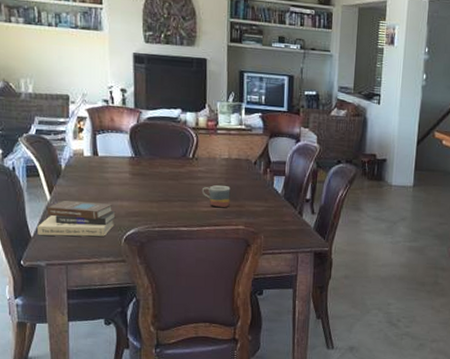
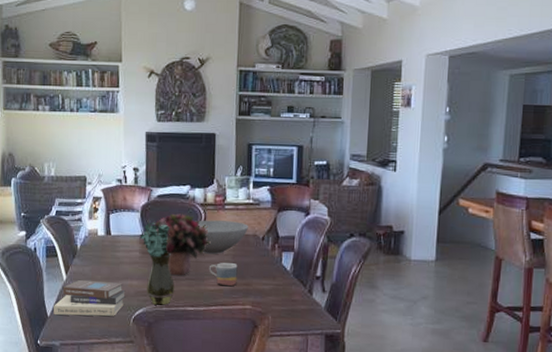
vase: none [130,141,168,226] -> present [140,219,175,305]
bouquet: none [144,135,203,197] -> present [154,212,211,275]
bowl: none [187,143,241,178] -> present [195,220,248,255]

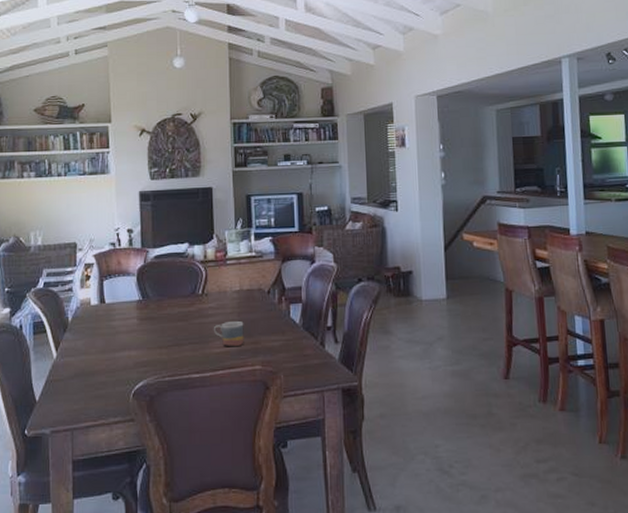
books: present [53,279,126,316] -> none [43,355,123,399]
vase: present [140,219,175,305] -> none [138,282,178,375]
bouquet: present [154,212,211,275] -> none [152,272,214,340]
bowl: present [195,220,248,255] -> none [195,276,252,315]

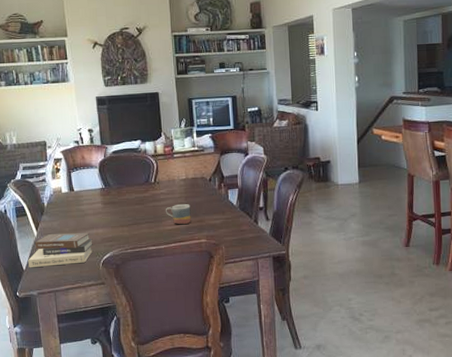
books: none [43,355,123,399] -> present [28,233,93,268]

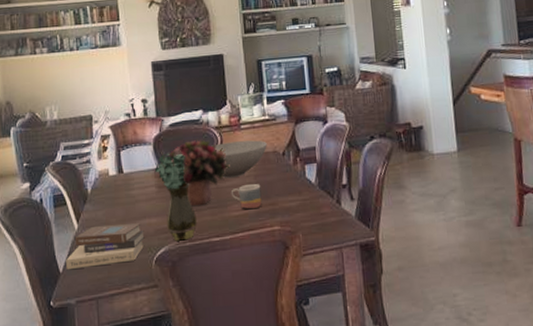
vase: none [101,174,137,248] -> present [155,150,198,241]
bouquet: none [112,164,165,220] -> present [168,139,230,206]
bowl: none [148,167,196,199] -> present [211,140,267,179]

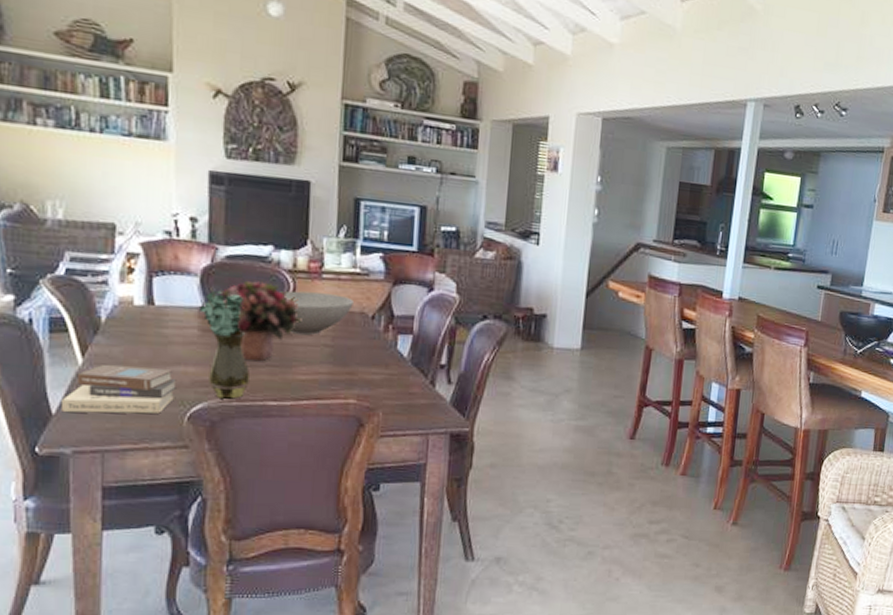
mug: present [230,184,262,210] -> none [298,346,339,376]

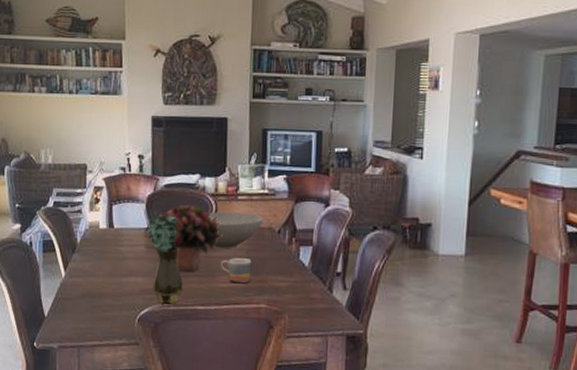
books: present [62,364,177,414] -> none [51,276,130,316]
mug: none [298,346,339,376] -> present [220,258,252,284]

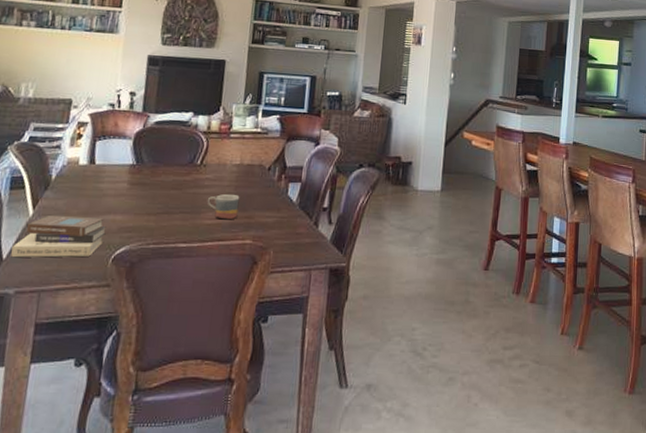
books: none [51,276,130,316] -> present [11,214,106,258]
vase: present [146,211,184,304] -> none [130,147,167,242]
bouquet: present [161,203,223,272] -> none [148,140,212,208]
bowl: present [205,211,263,249] -> none [195,149,254,186]

